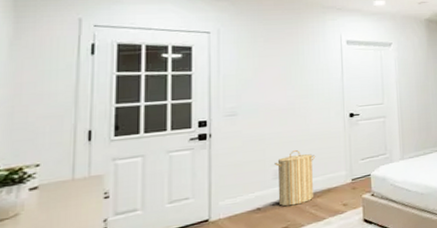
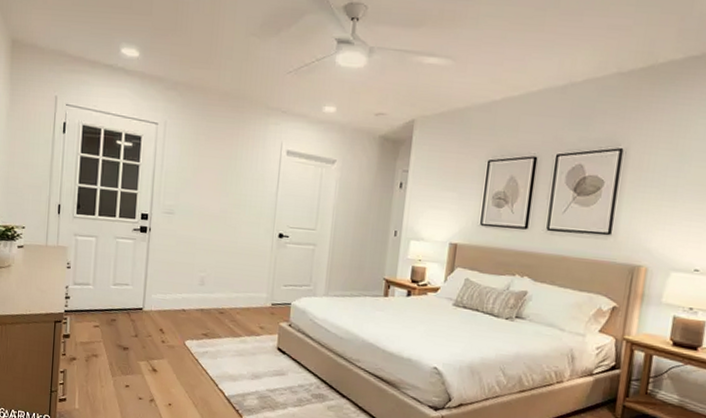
laundry hamper: present [274,150,316,207] -> none [201,261,240,316]

